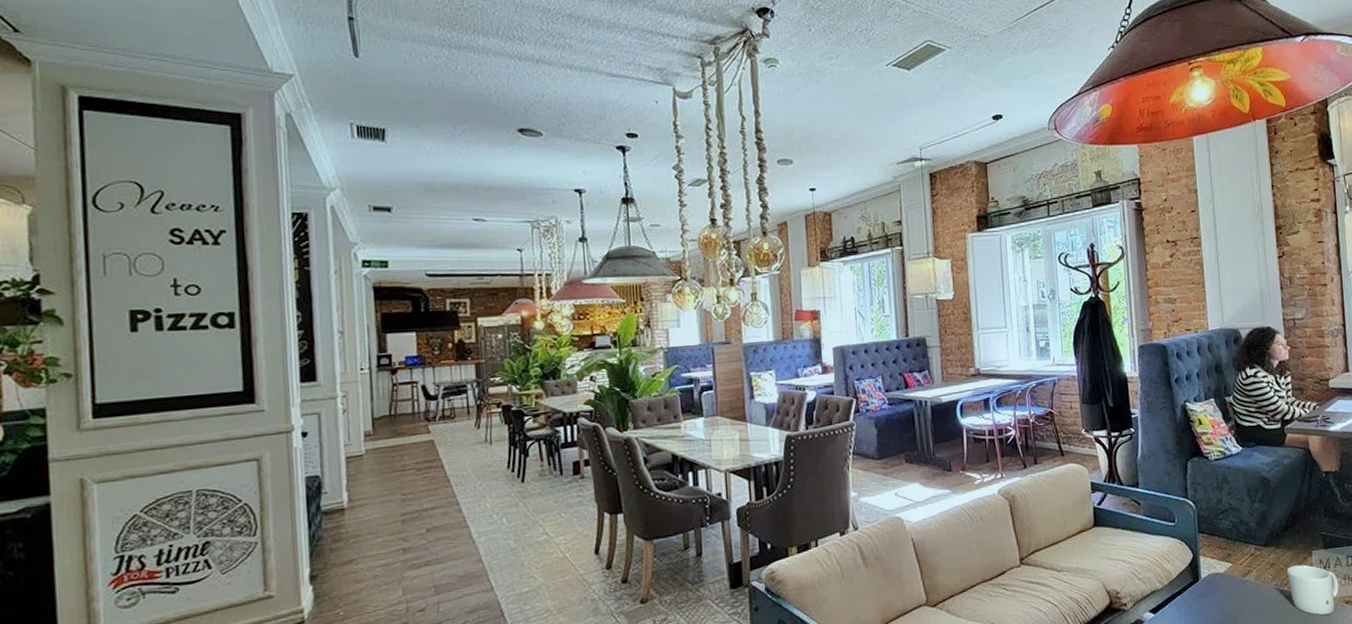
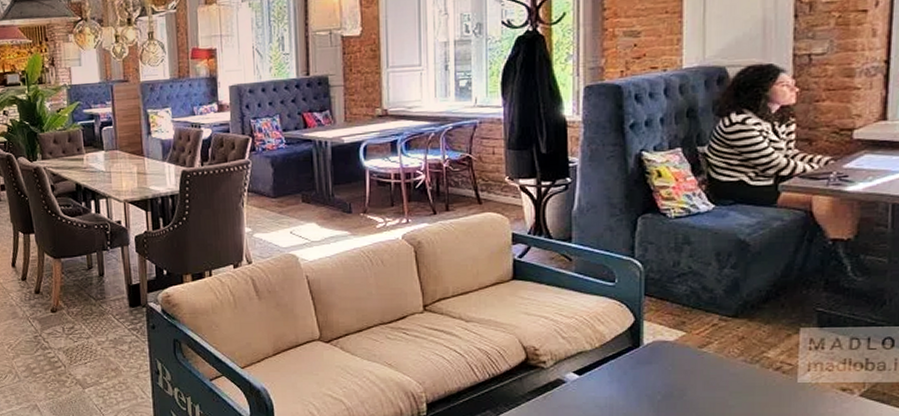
mug: present [1286,564,1339,616] -> none [760,342,834,401]

